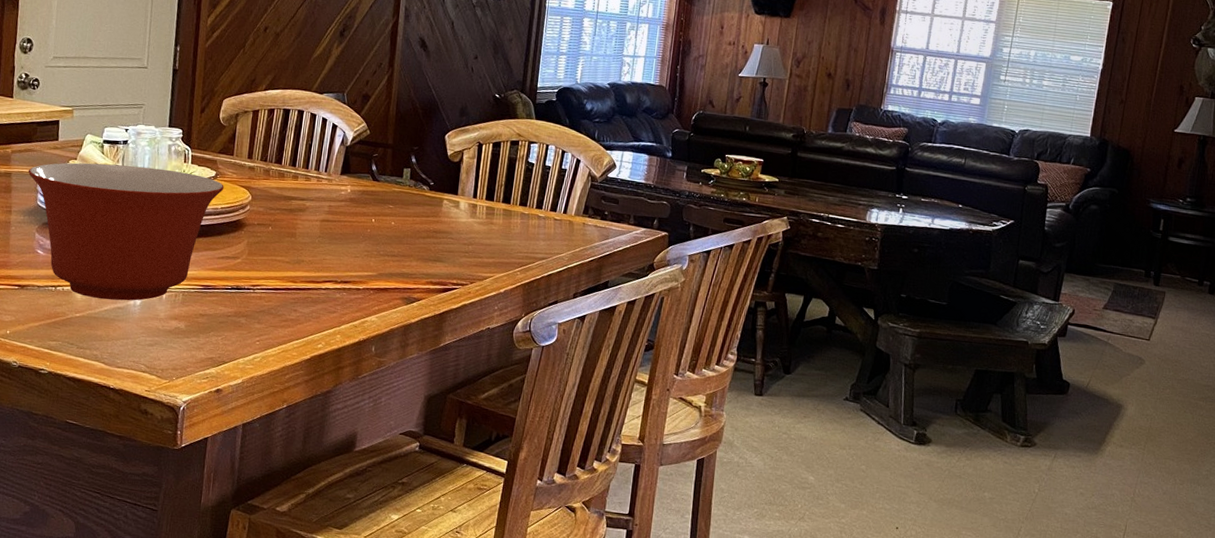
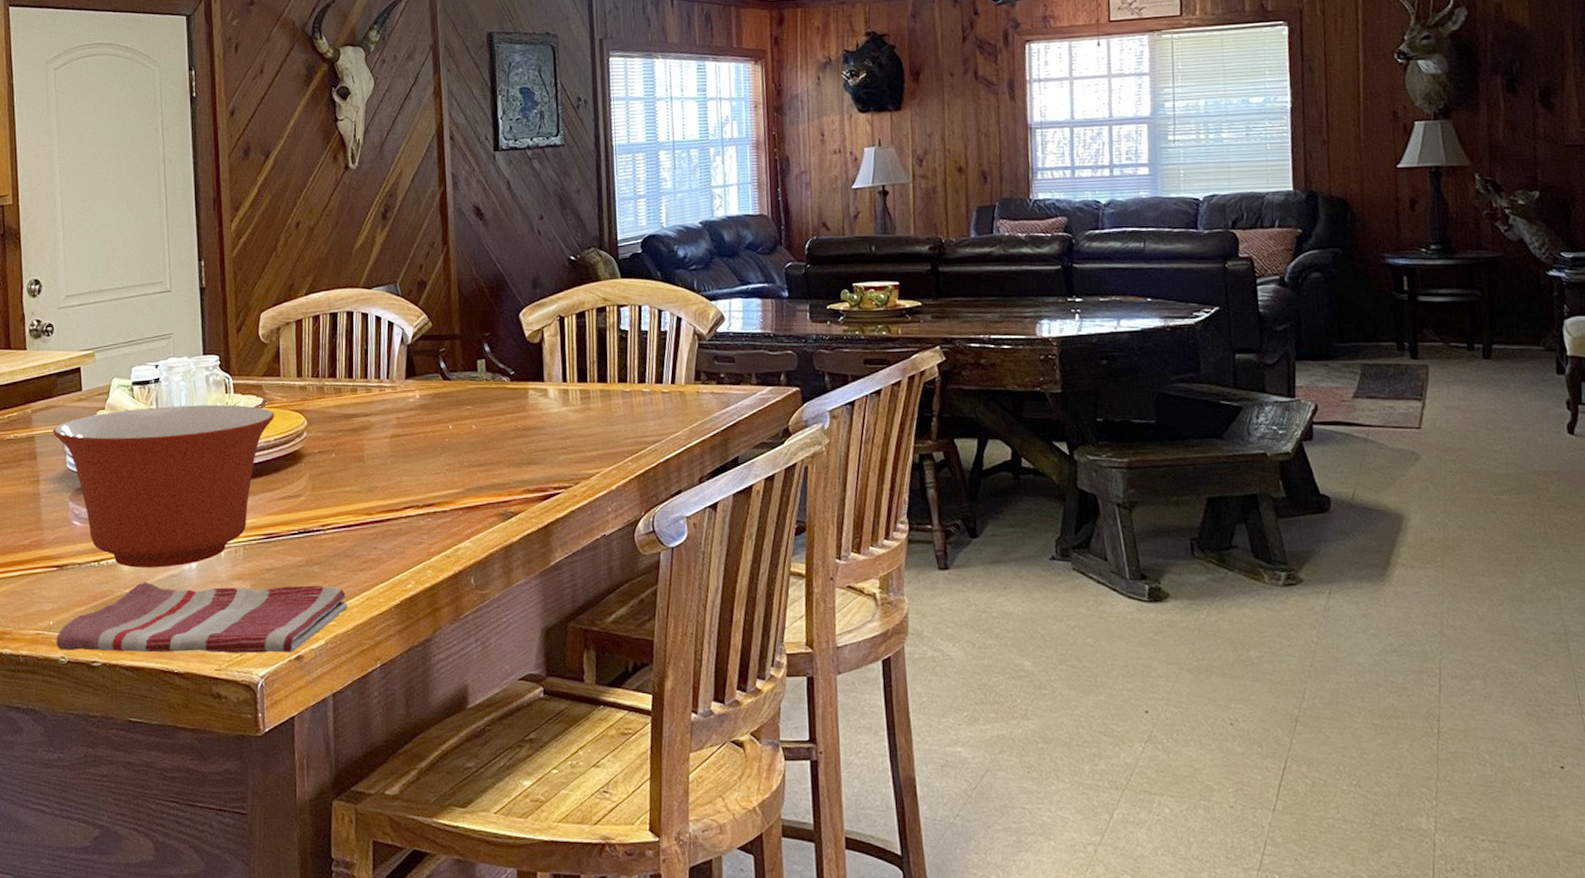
dish towel: none [10,309,266,386] -> present [56,582,348,654]

